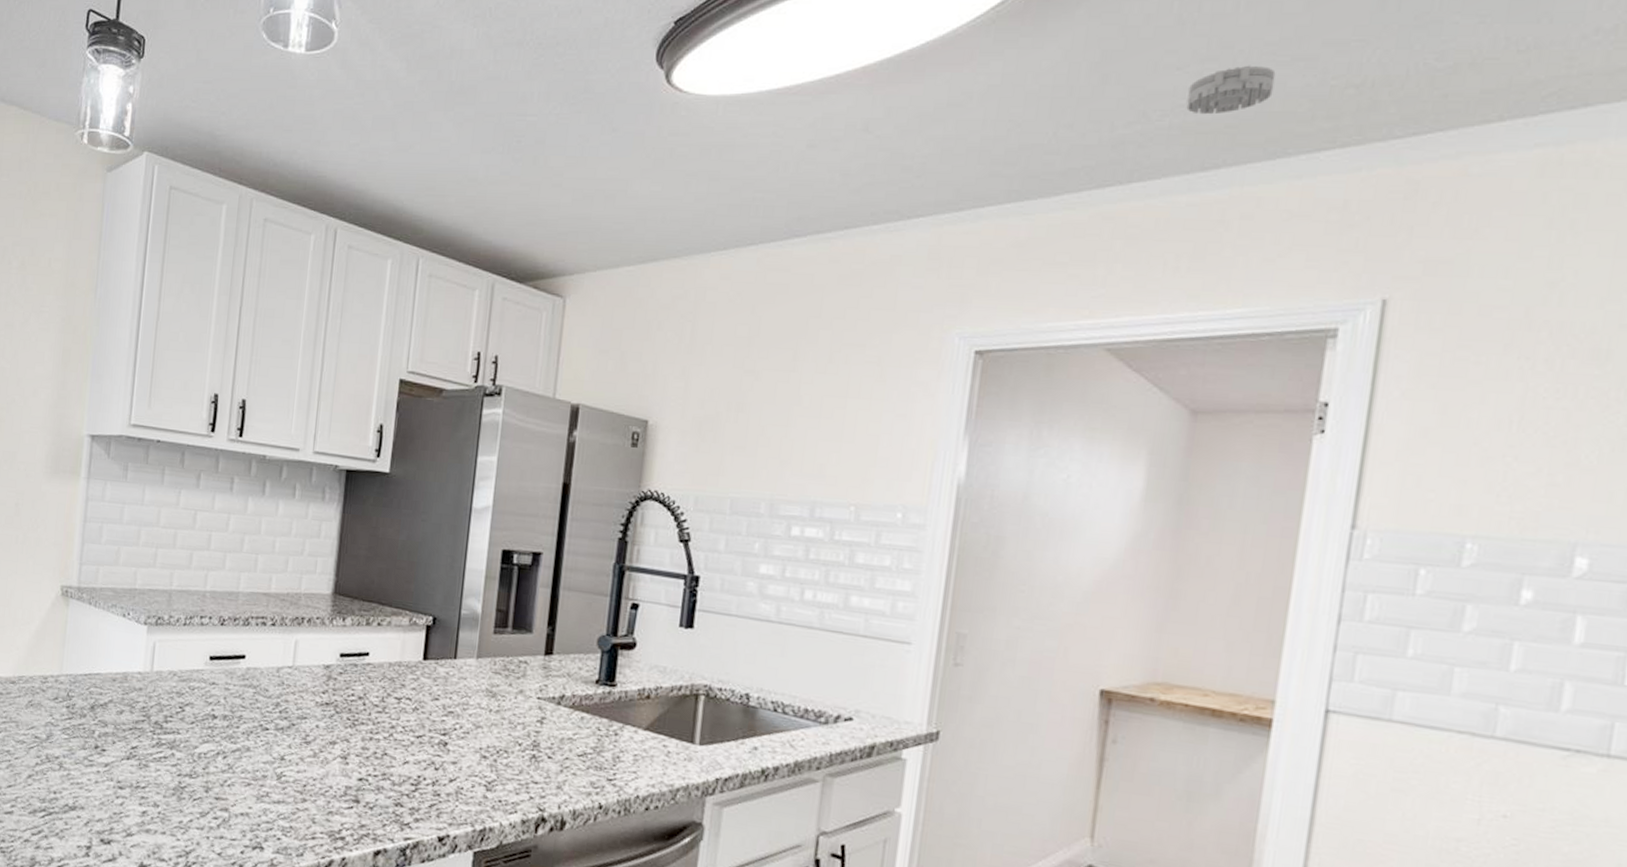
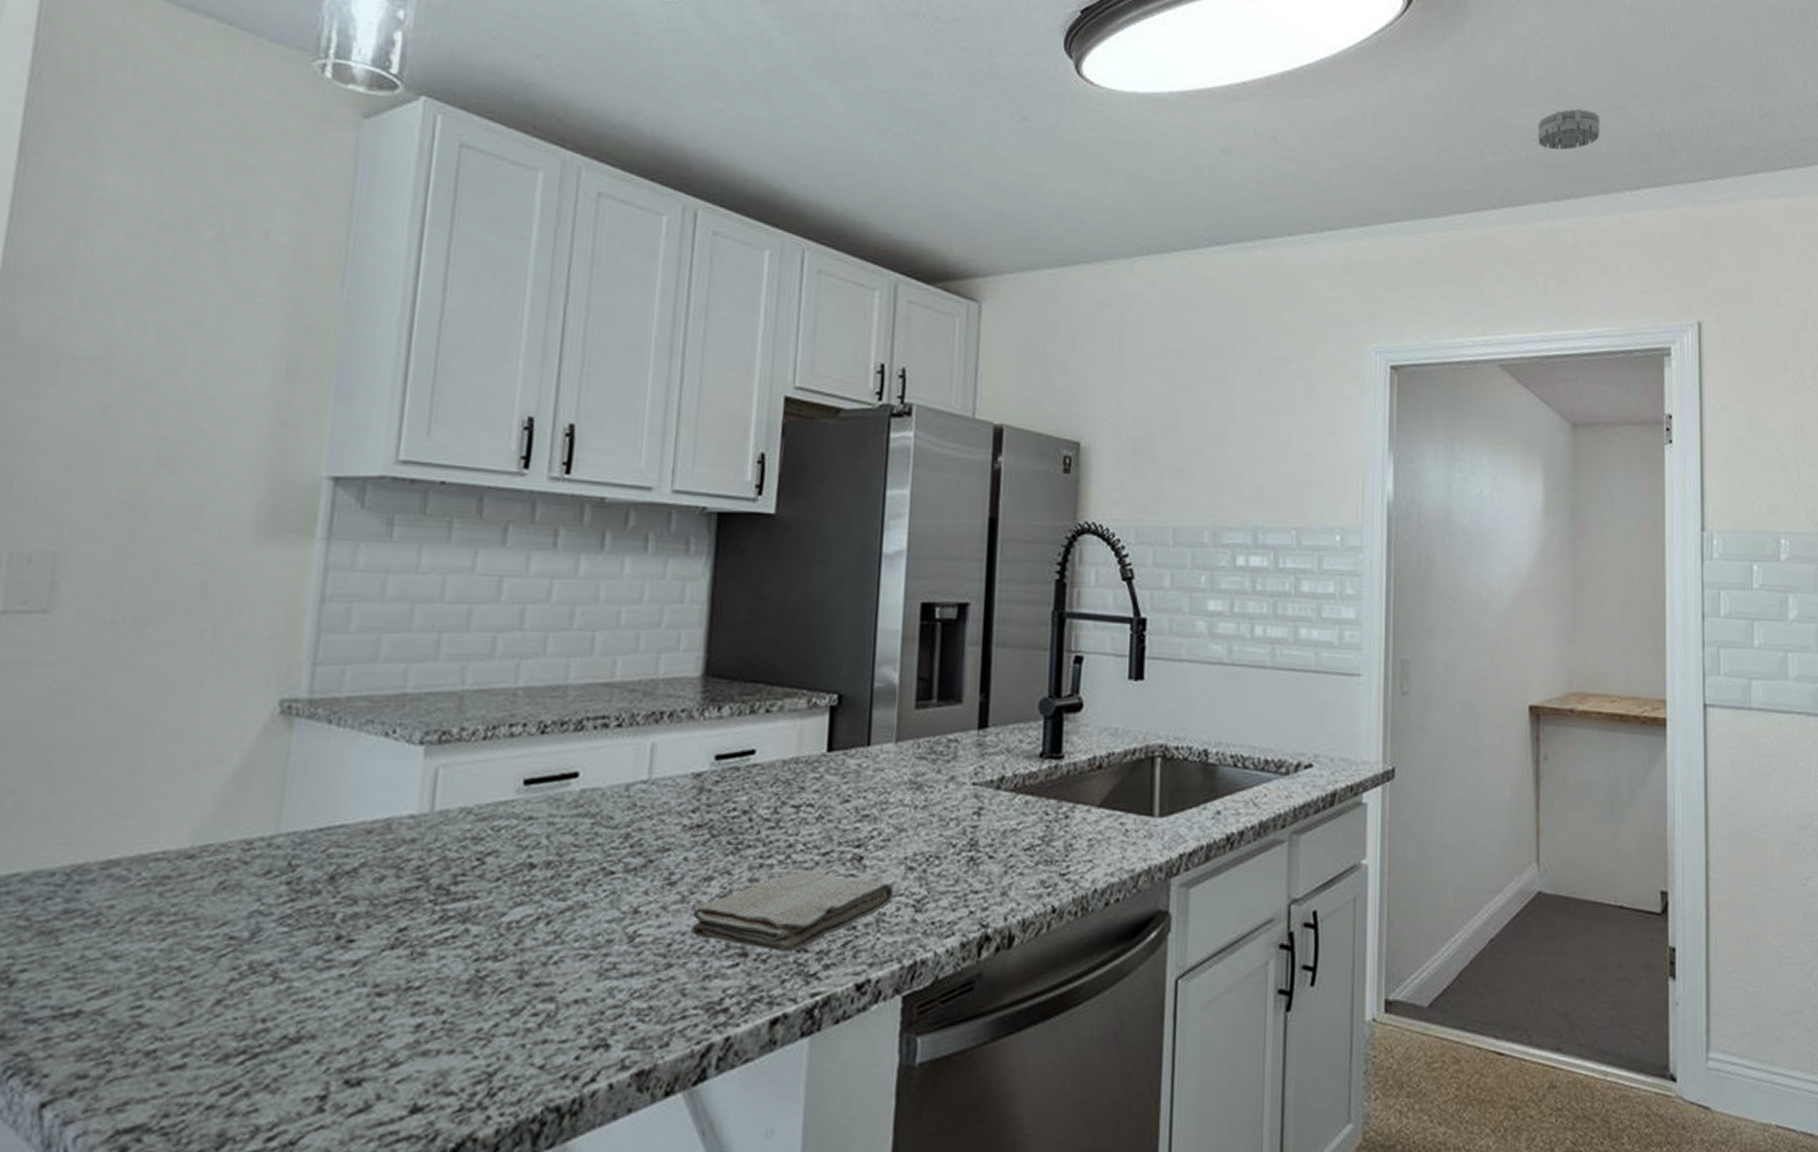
washcloth: none [320,746,470,805] -> present [691,870,894,951]

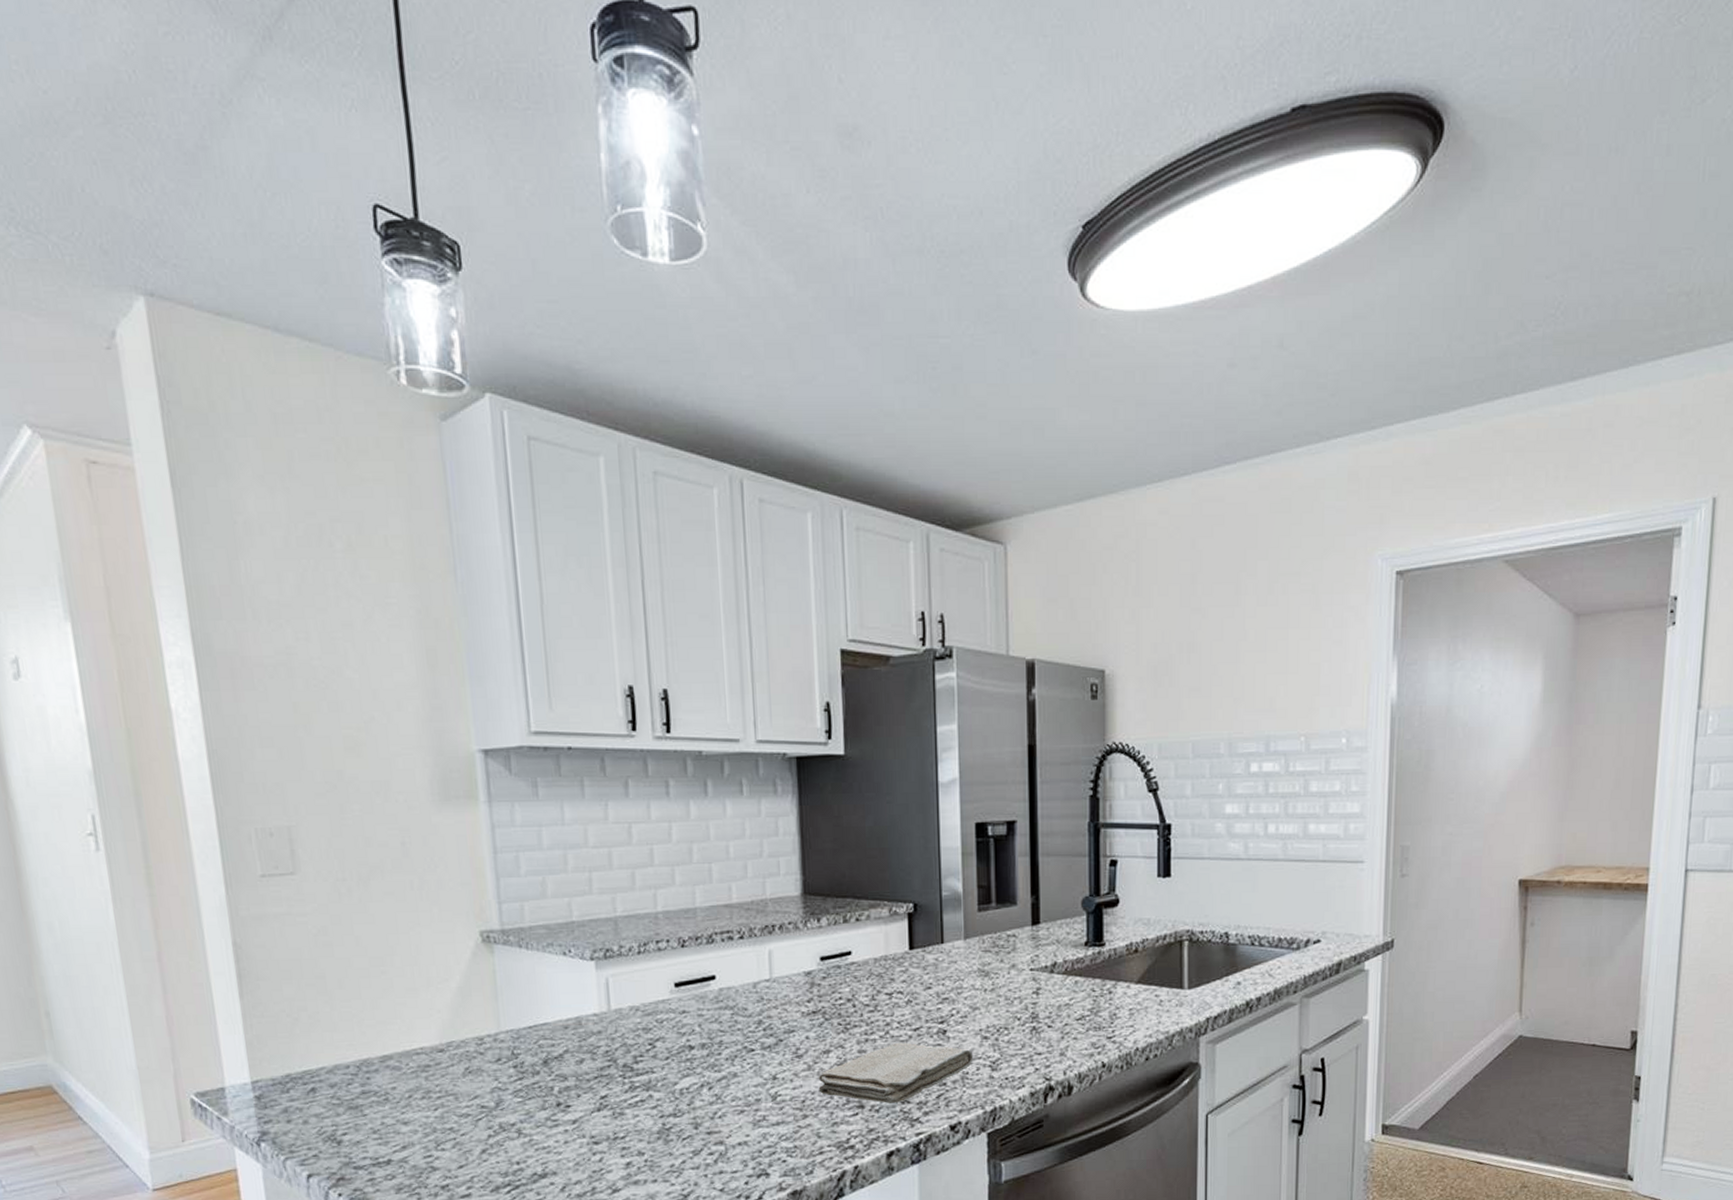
smoke detector: present [1538,108,1600,150] -> none [1556,273,1625,324]

